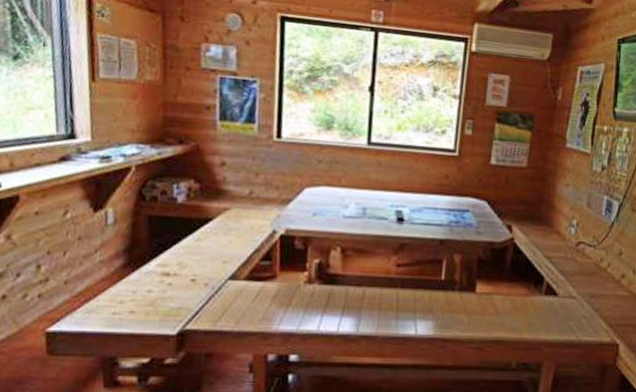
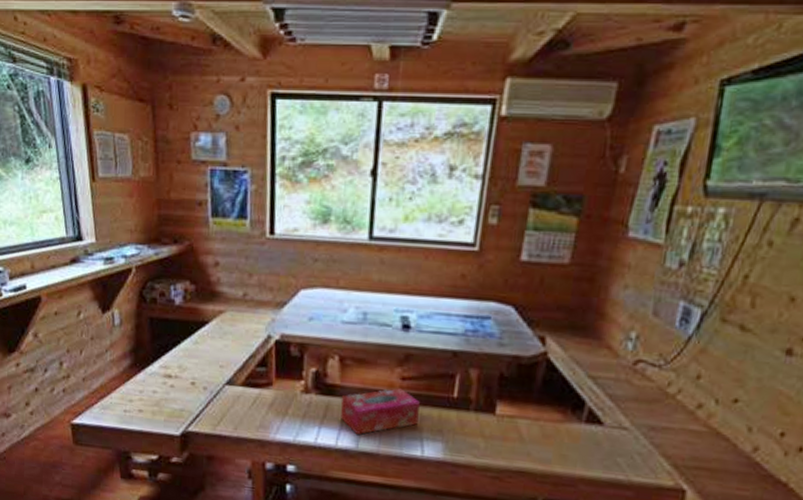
tissue box: none [341,274,413,320] -> present [340,388,420,435]

